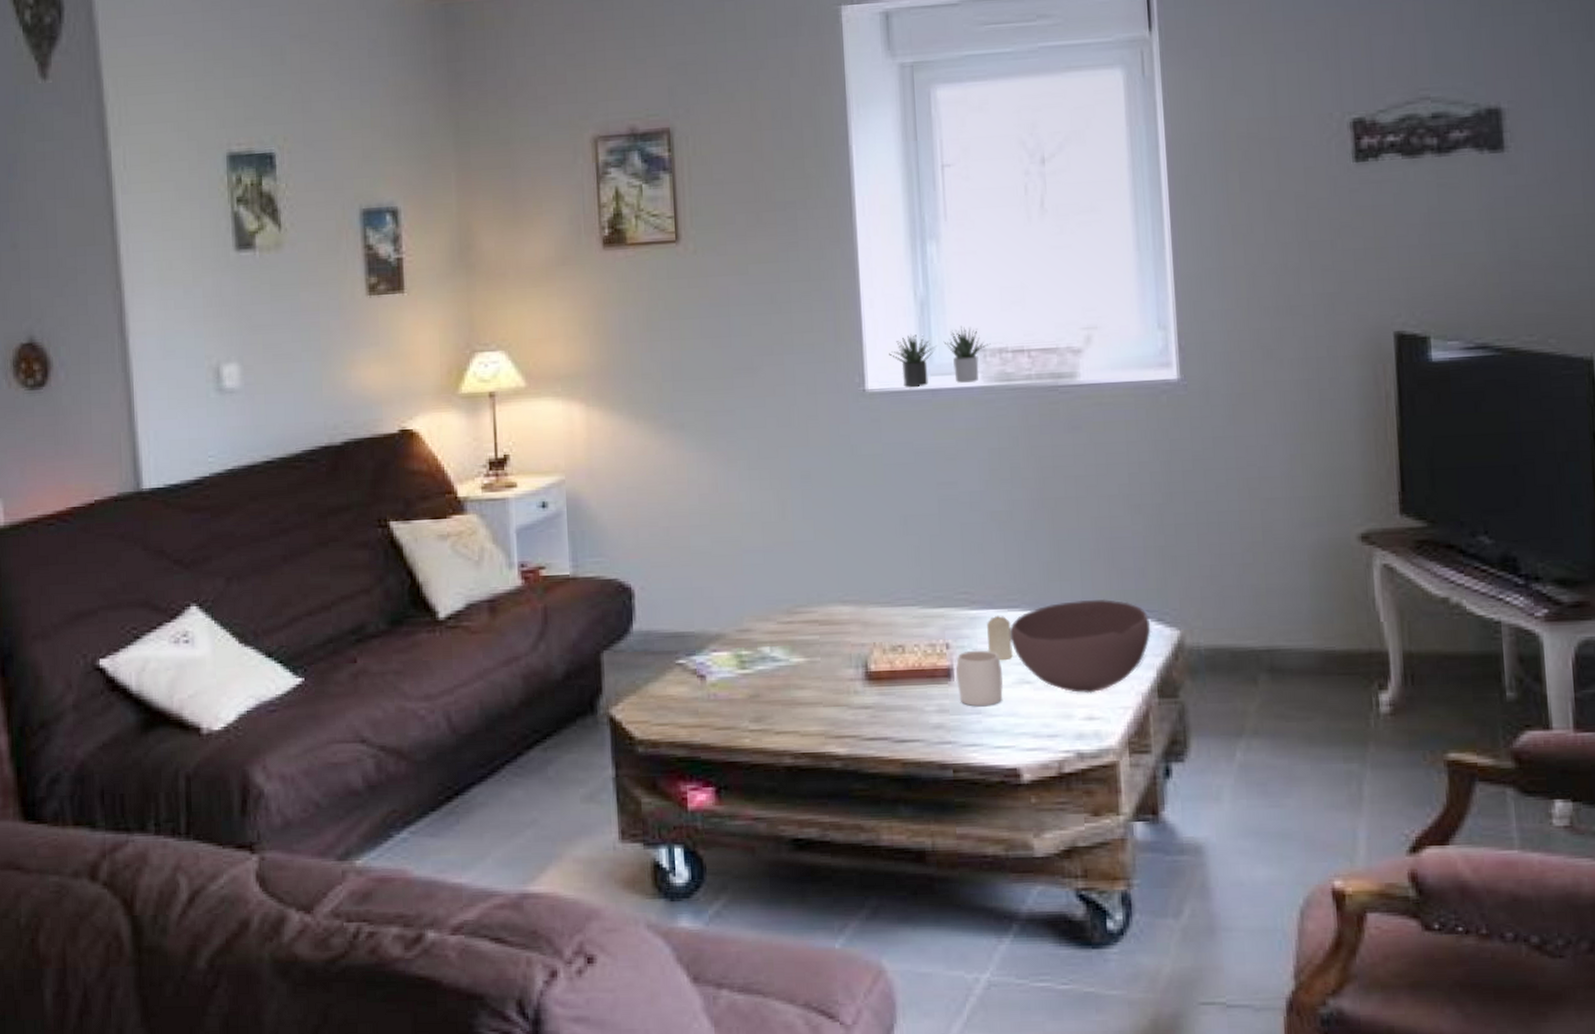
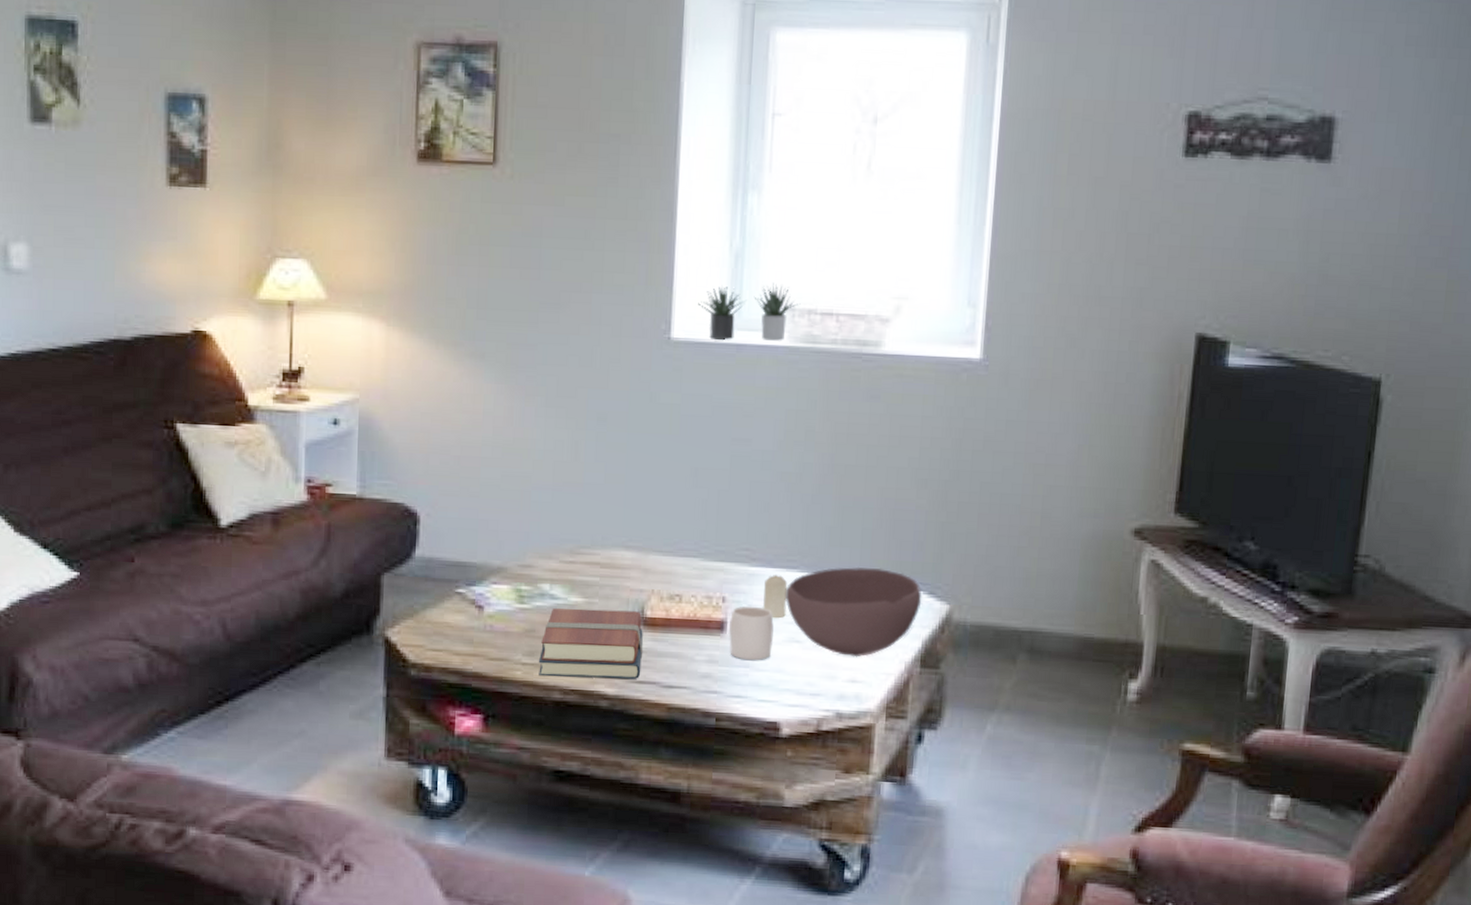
books: none [765,666,871,742] -> present [538,608,643,679]

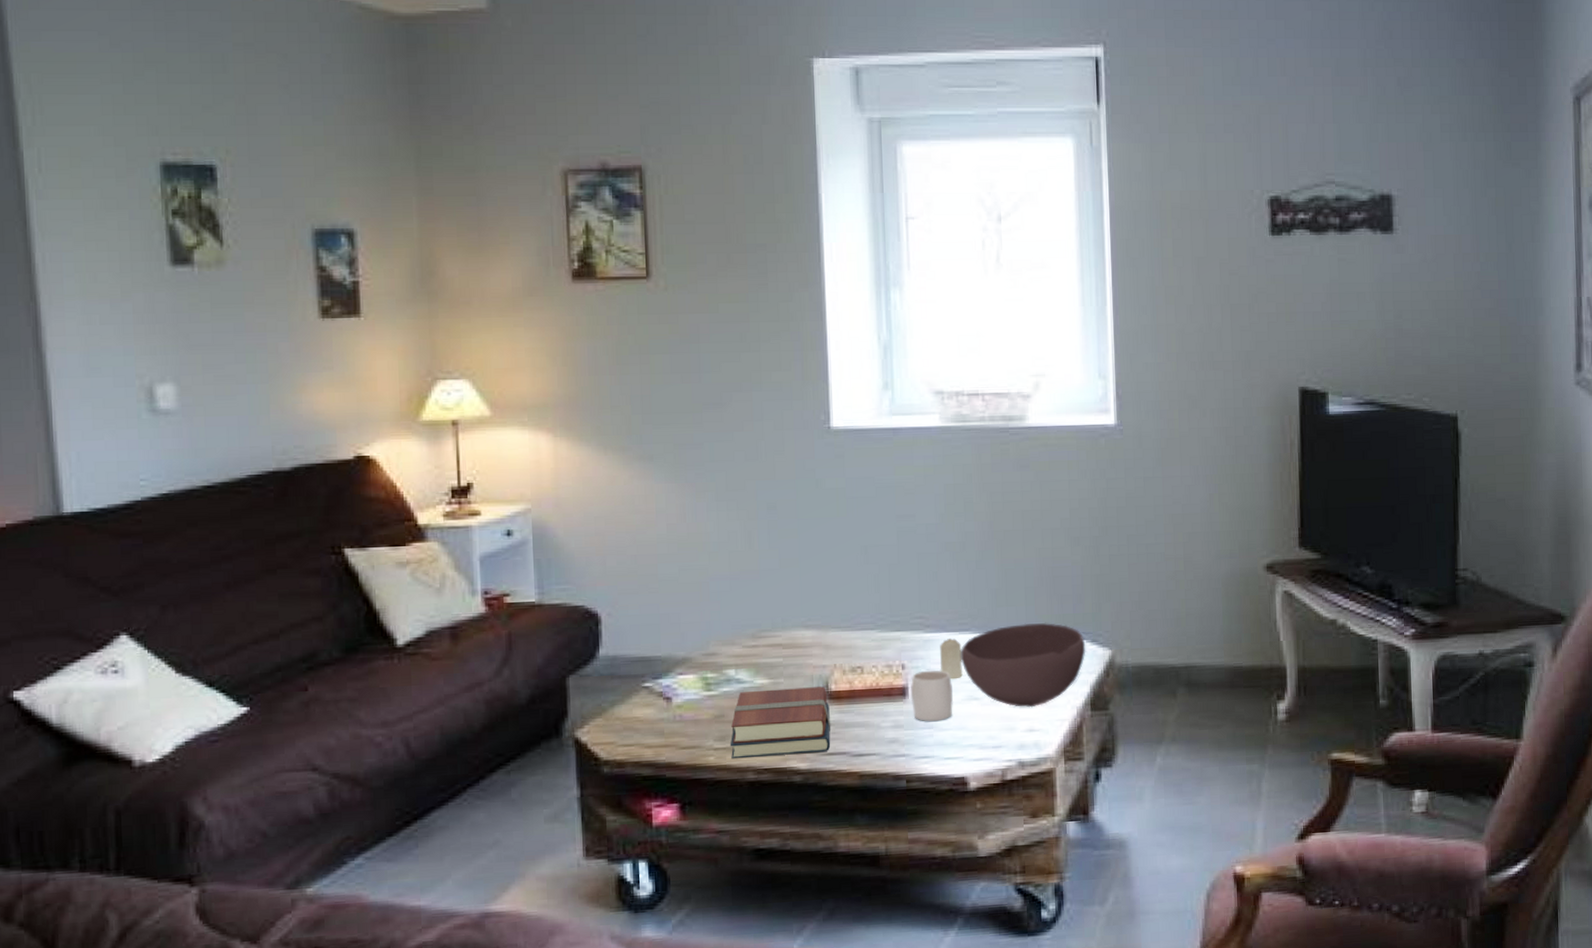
succulent plant: present [698,282,801,341] -> none [853,369,948,425]

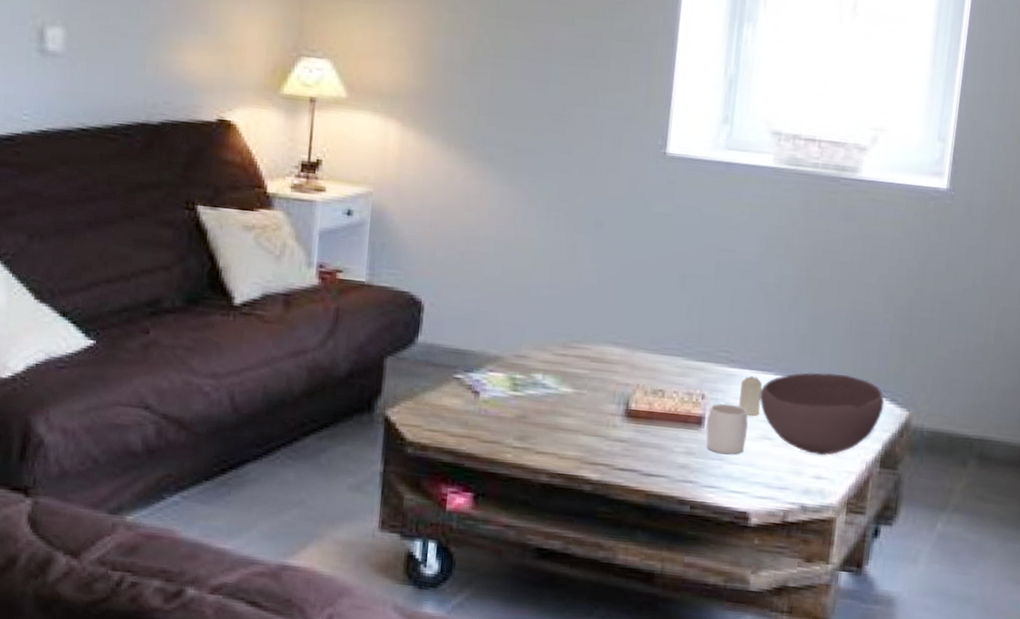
books: present [730,686,831,759] -> none [528,397,627,466]

